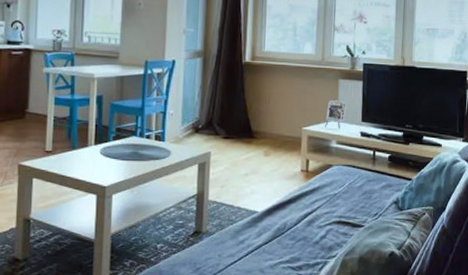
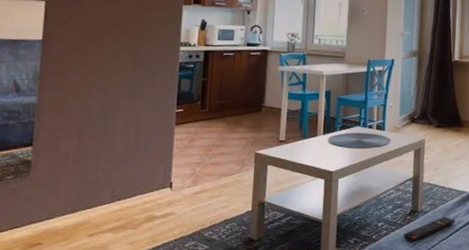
remote control: none [185,238,245,266] -> present [403,216,455,242]

